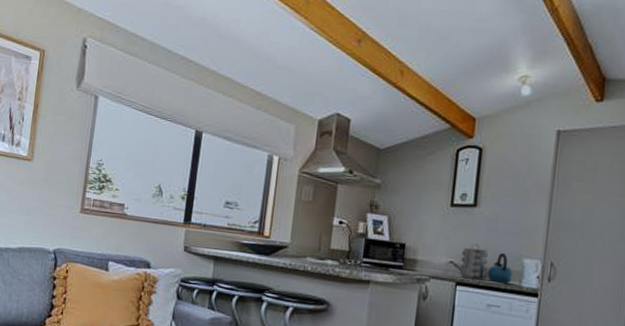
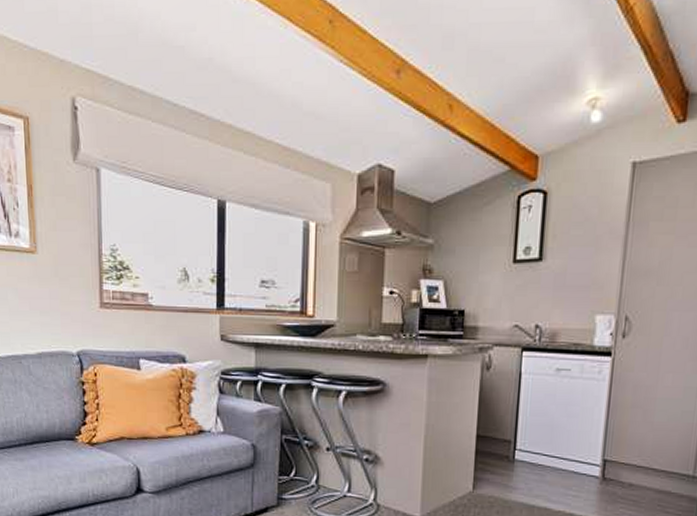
spice rack: present [459,244,489,281] -> none [525,303,557,344]
kettle: present [487,252,513,284] -> none [555,310,584,345]

